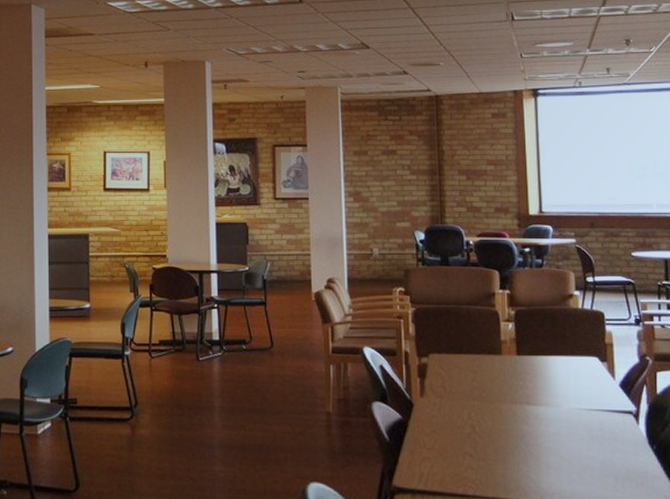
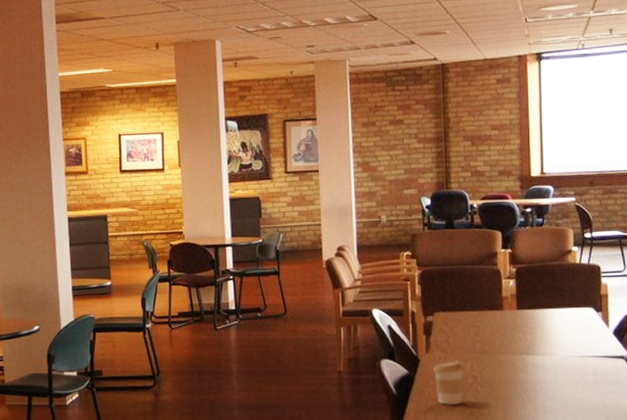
coffee cup: none [427,405,462,456] -> present [432,359,465,405]

